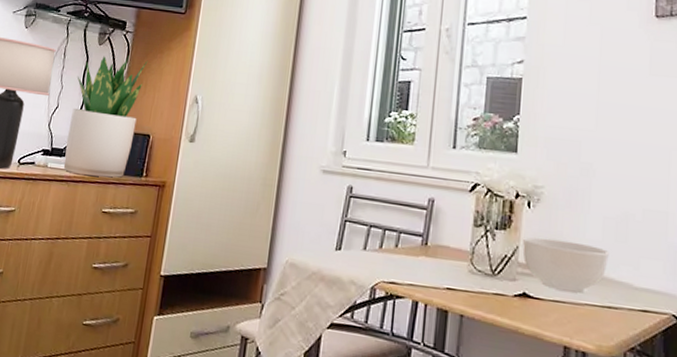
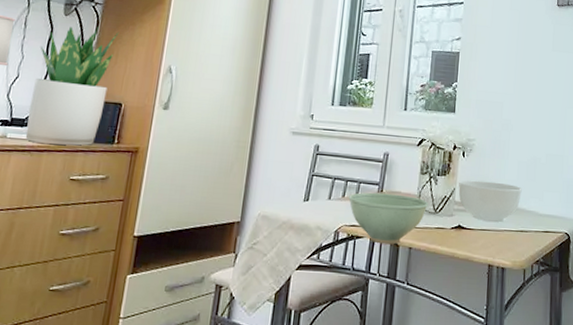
bowl: none [387,244,484,310] -> present [348,192,428,245]

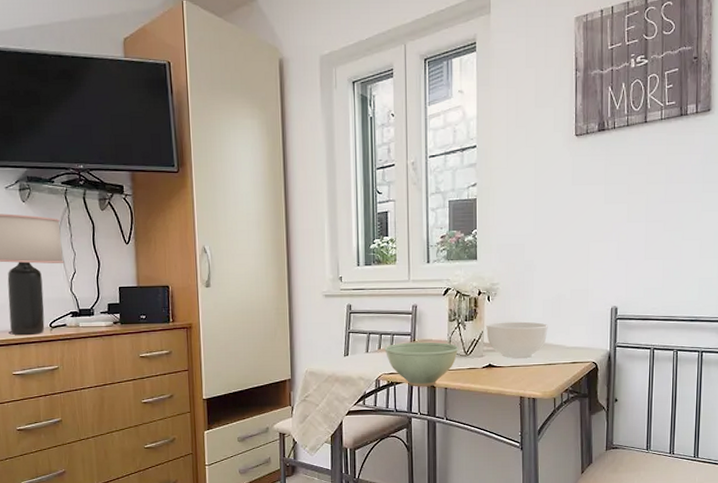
planter: present [25,26,119,147] -> none [87,217,154,329]

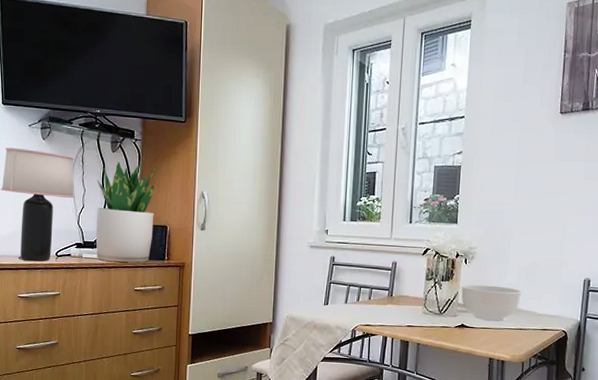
planter: none [87,217,154,329] -> present [95,161,158,263]
bowl: present [384,342,459,387] -> none [362,296,434,341]

